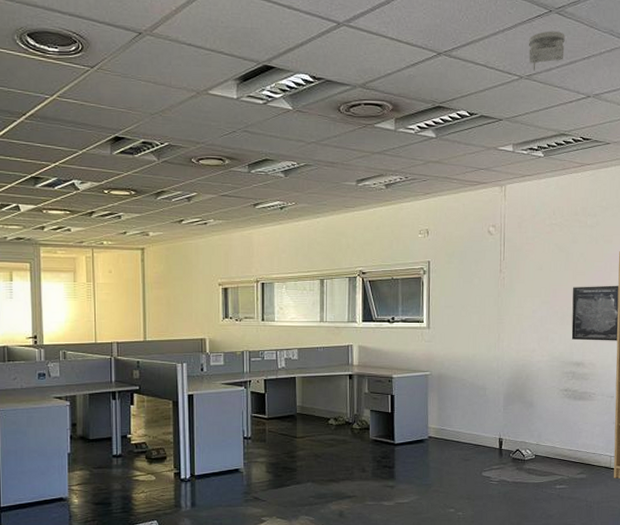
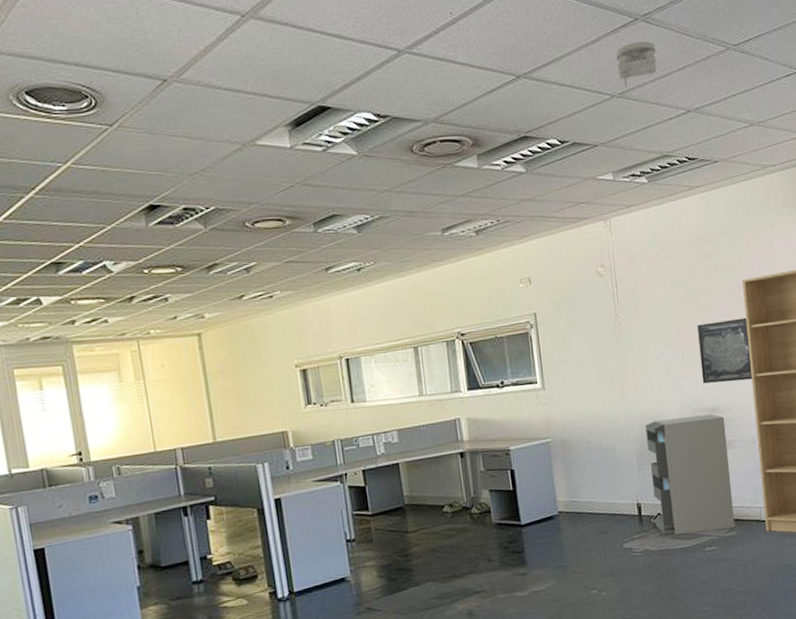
storage cabinet: none [513,368,588,472] -> present [645,414,736,535]

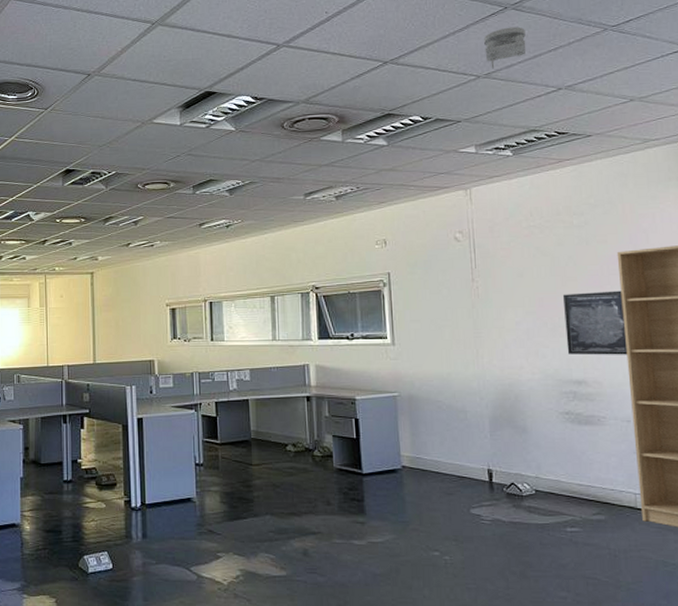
storage cabinet: present [645,414,736,535] -> none [500,387,604,512]

